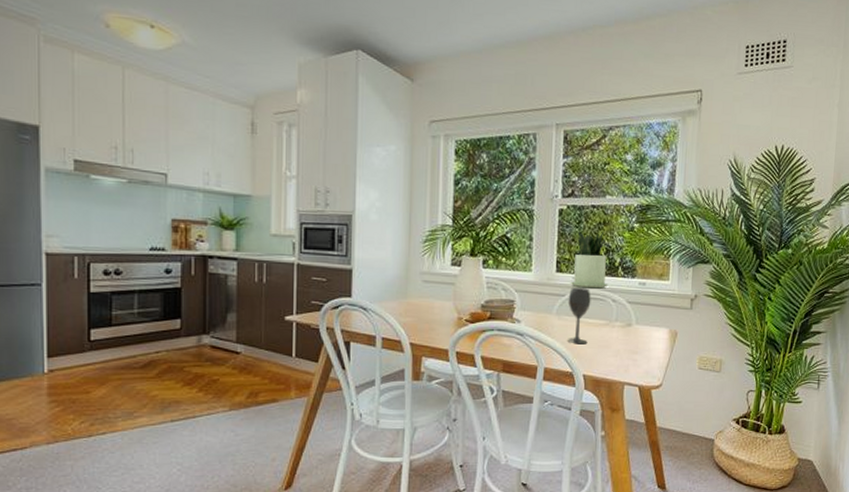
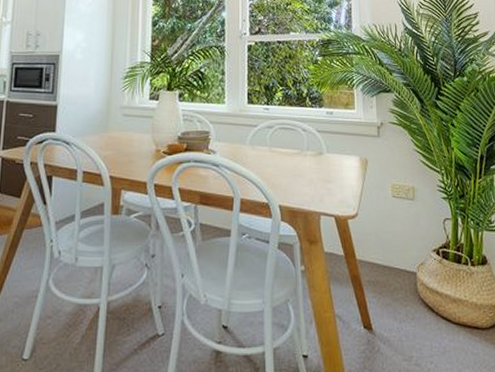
wine glass: present [566,288,591,345] -> none [260,118,282,174]
planter: present [570,231,609,289] -> none [261,64,298,119]

